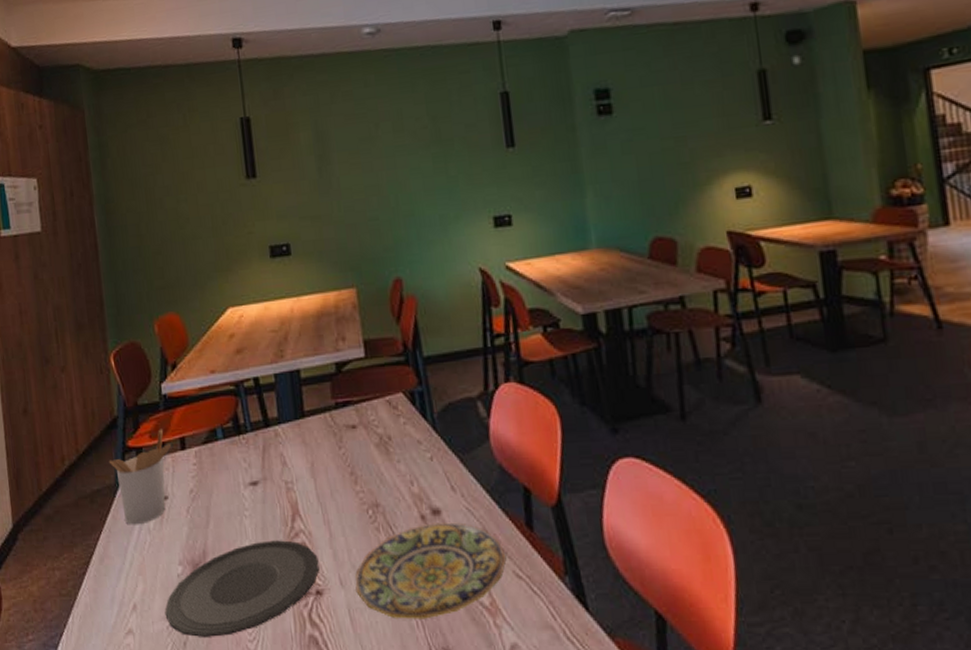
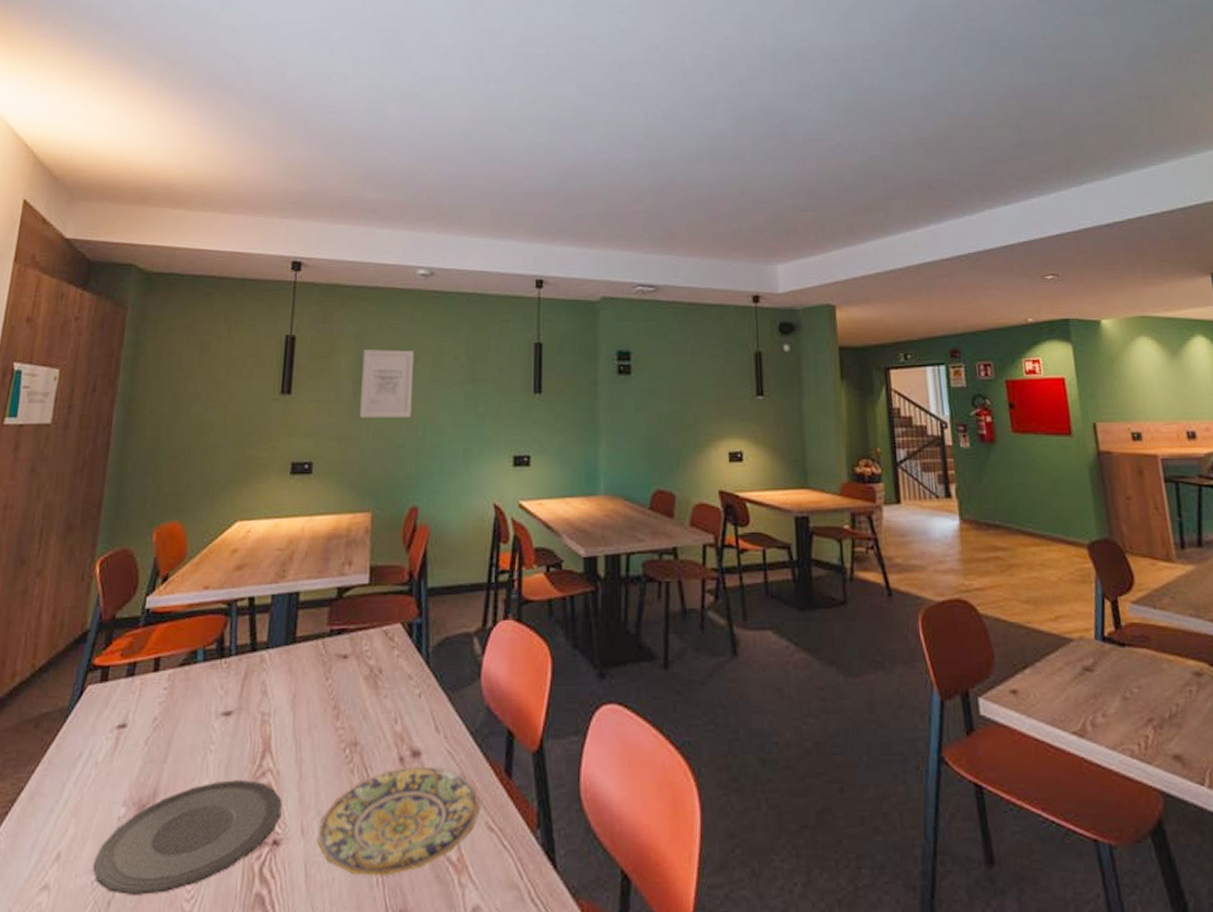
utensil holder: present [108,429,172,525] -> none [67,646,144,756]
wall art: none [320,118,380,194] -> present [360,350,415,418]

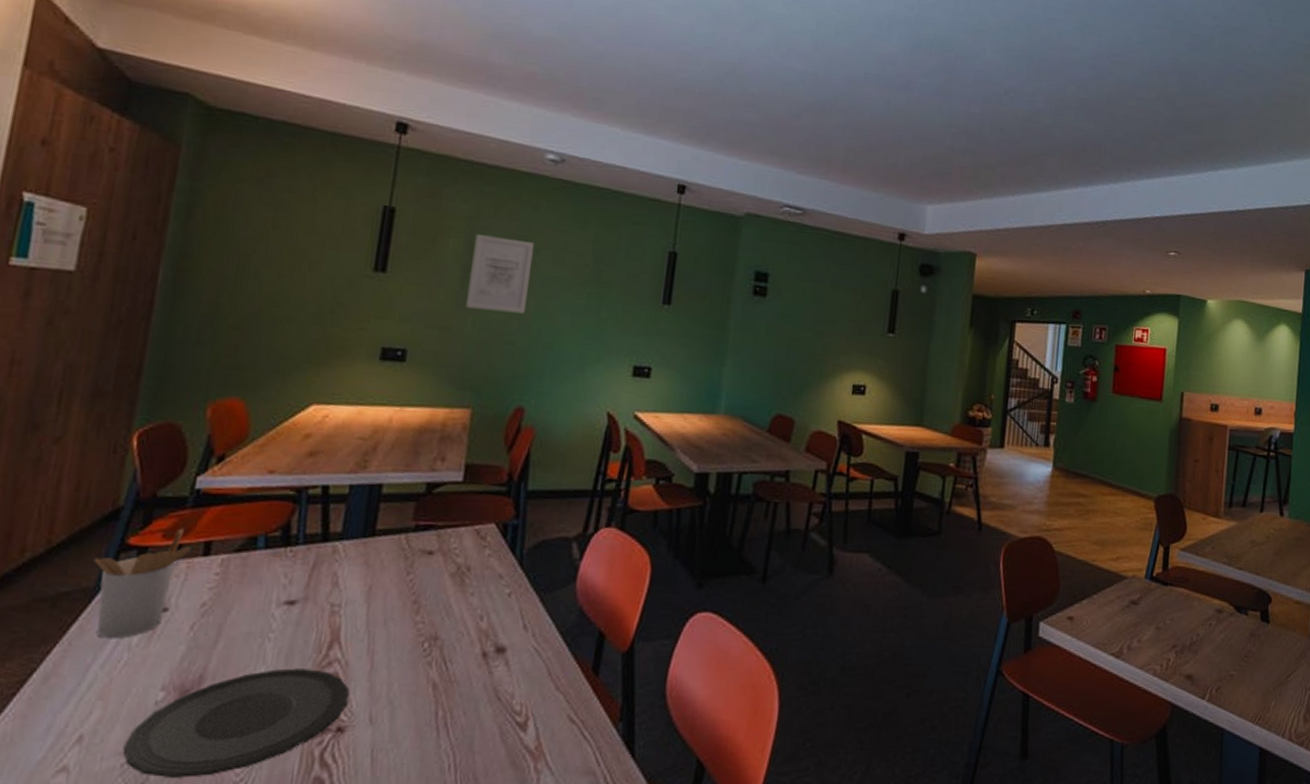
utensil holder: none [67,646,144,756] -> present [93,528,192,639]
plate: present [317,766,481,876] -> none [386,661,565,762]

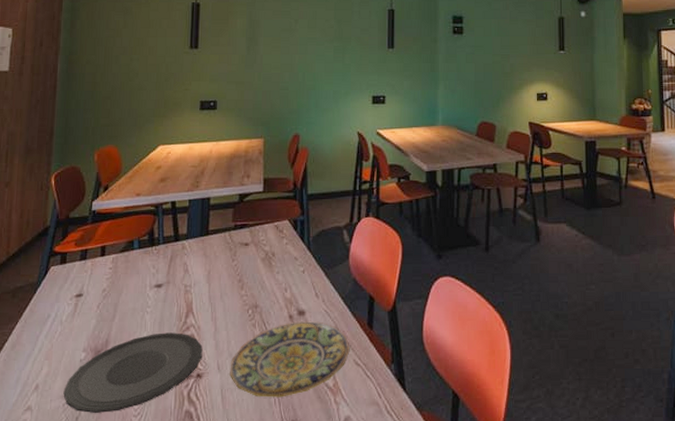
utensil holder: present [93,528,192,639] -> none [35,238,93,317]
plate: none [386,661,565,762] -> present [230,321,350,398]
wall art: present [466,234,535,314] -> none [253,14,295,67]

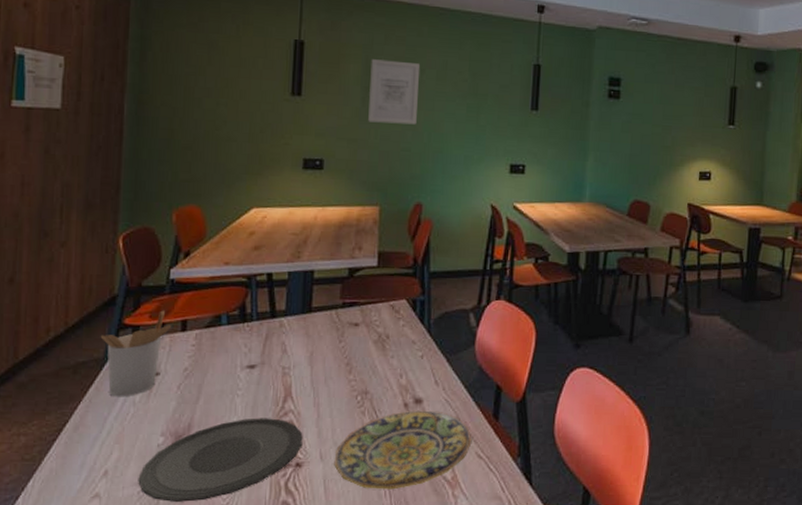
utensil holder: none [35,238,93,317] -> present [100,310,172,397]
wall art: none [253,14,295,67] -> present [368,59,421,125]

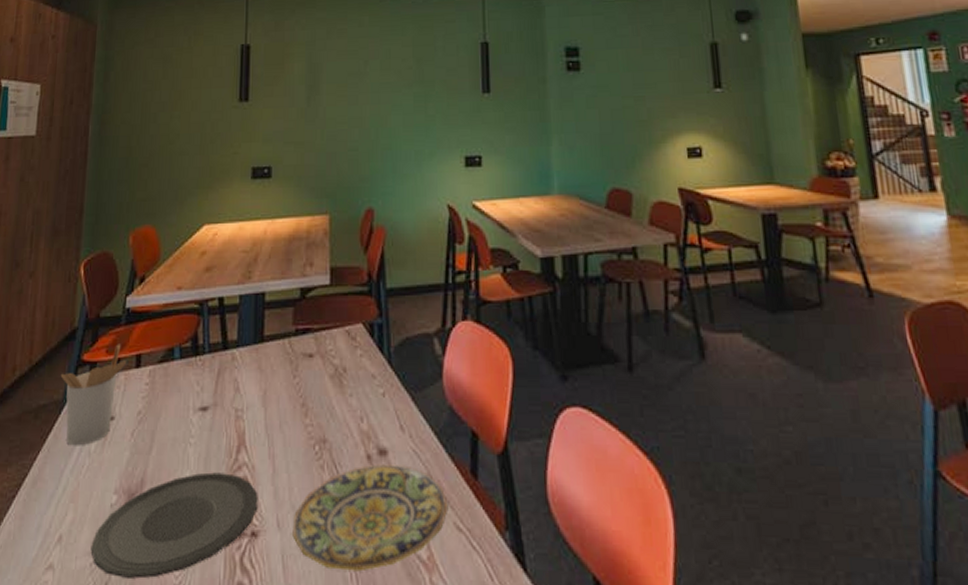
wall art: present [368,59,421,125] -> none [314,54,364,122]

